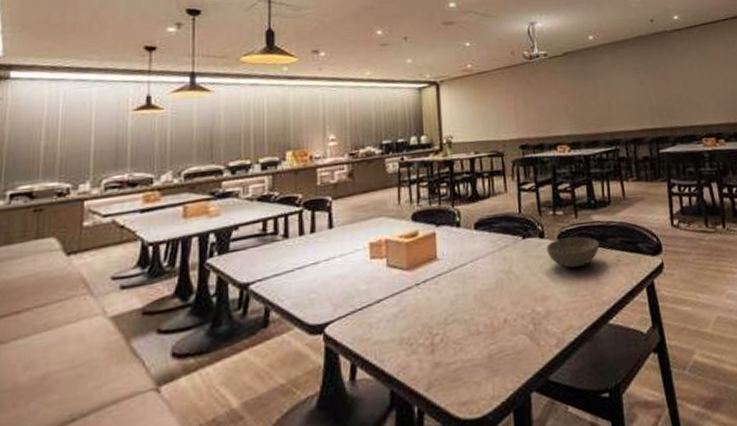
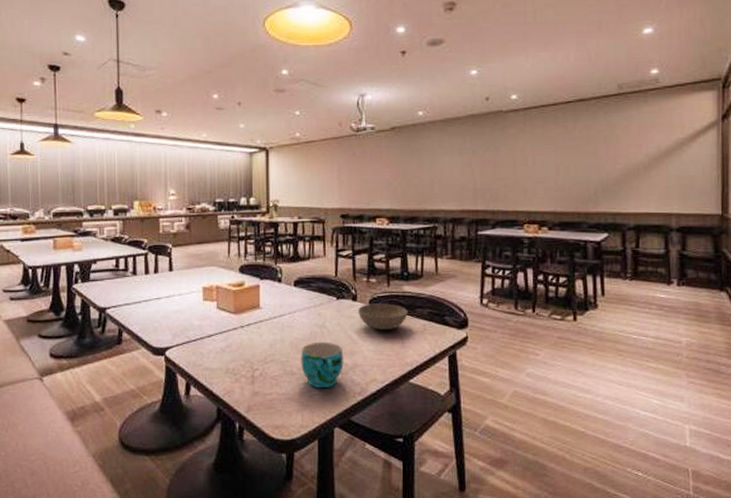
cup: none [487,289,536,347] -> present [301,341,344,389]

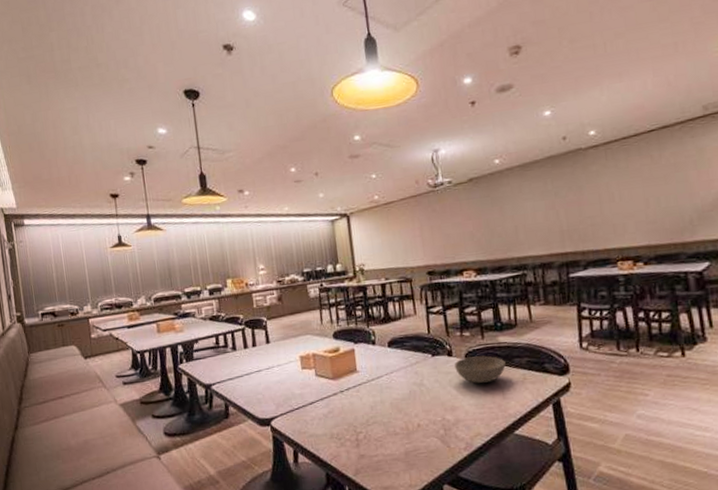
cup: present [301,341,344,389] -> none [402,399,446,447]

